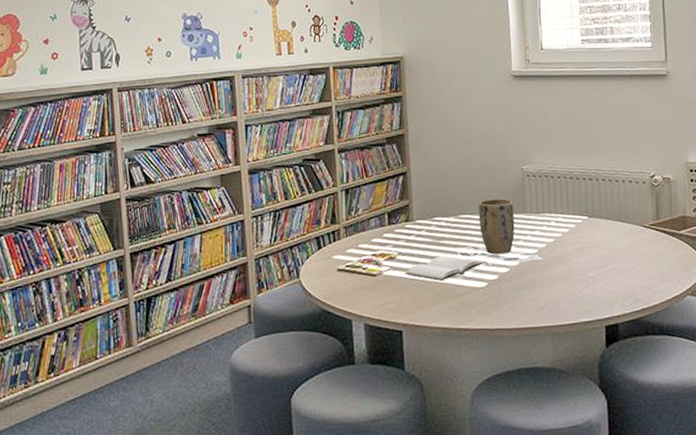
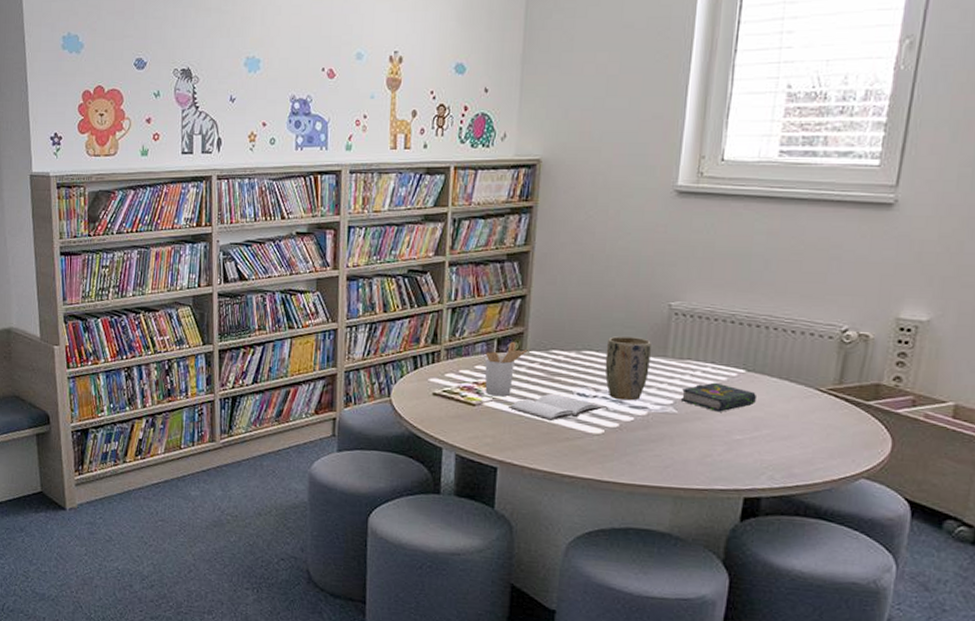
utensil holder: none [379,213,415,265] -> present [485,341,528,397]
book: none [542,229,600,255] -> present [680,382,758,412]

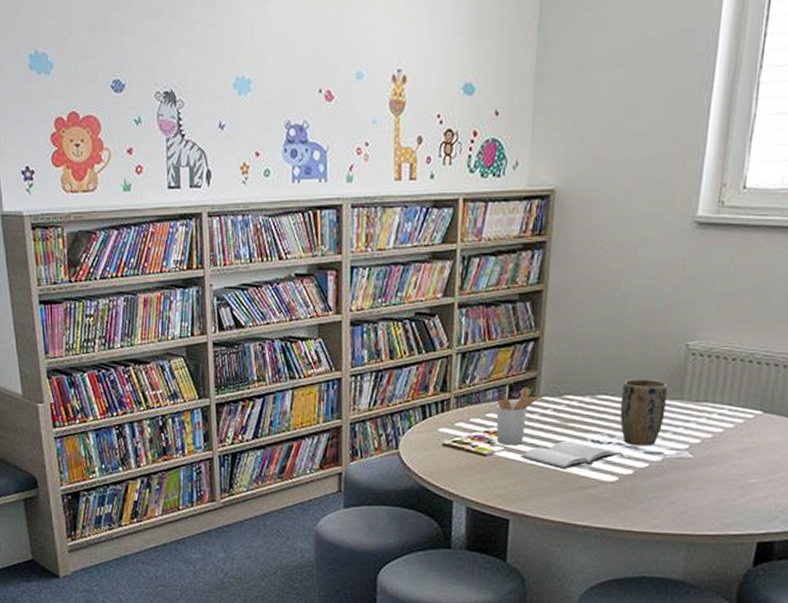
book: present [680,382,758,412] -> none [695,425,774,456]

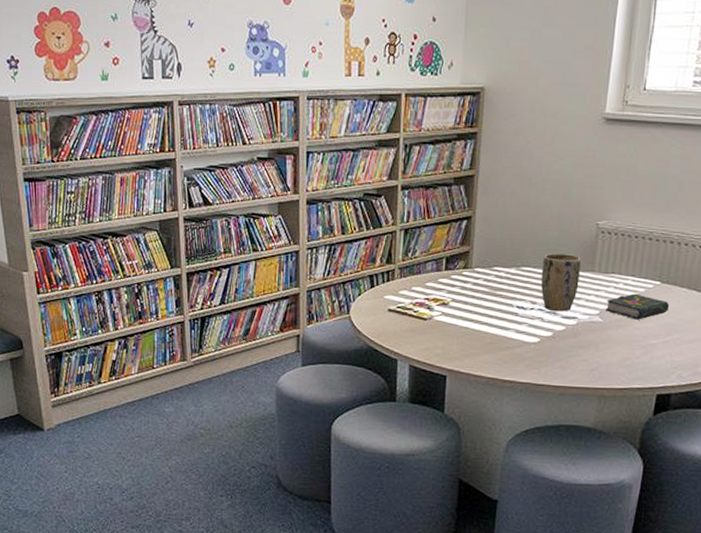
utensil holder: present [496,387,541,446] -> none [435,259,473,311]
book: present [521,441,616,469] -> none [456,307,538,331]
book: none [695,425,774,456] -> present [605,293,670,320]

